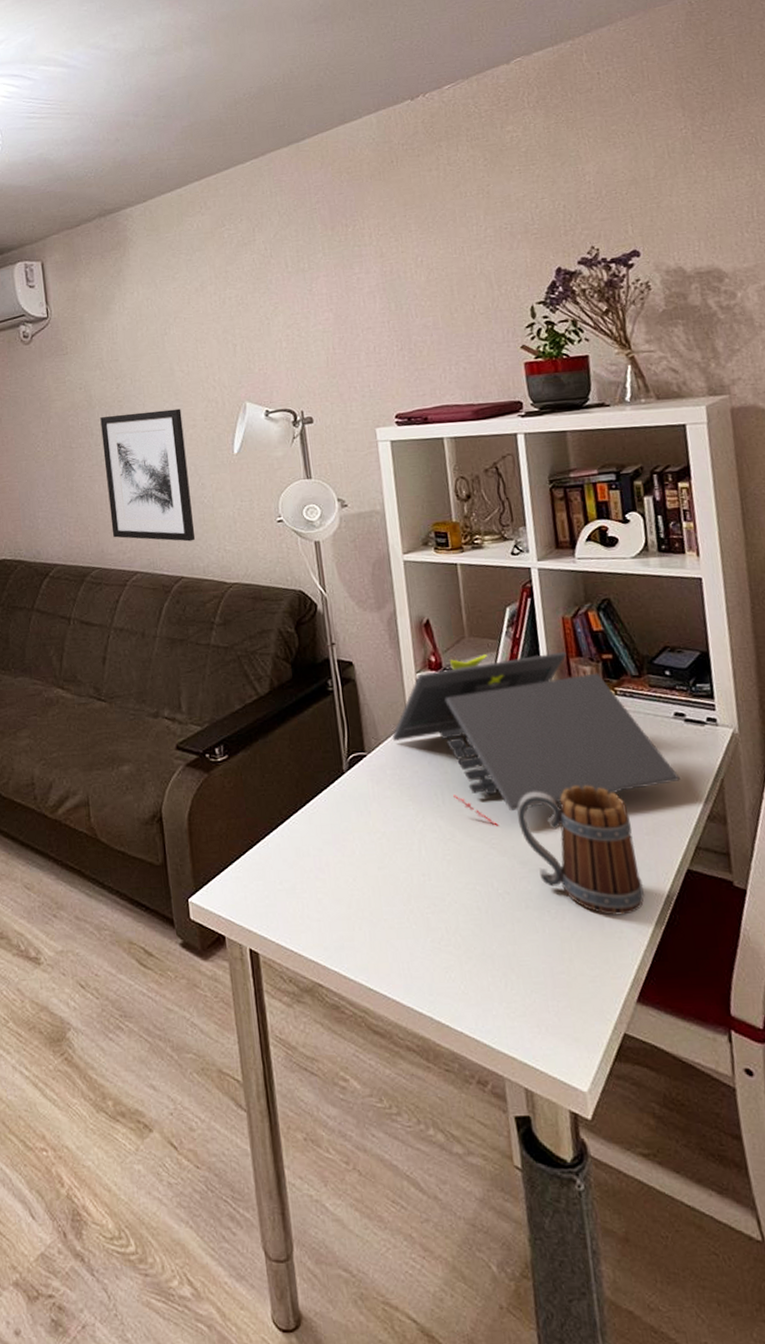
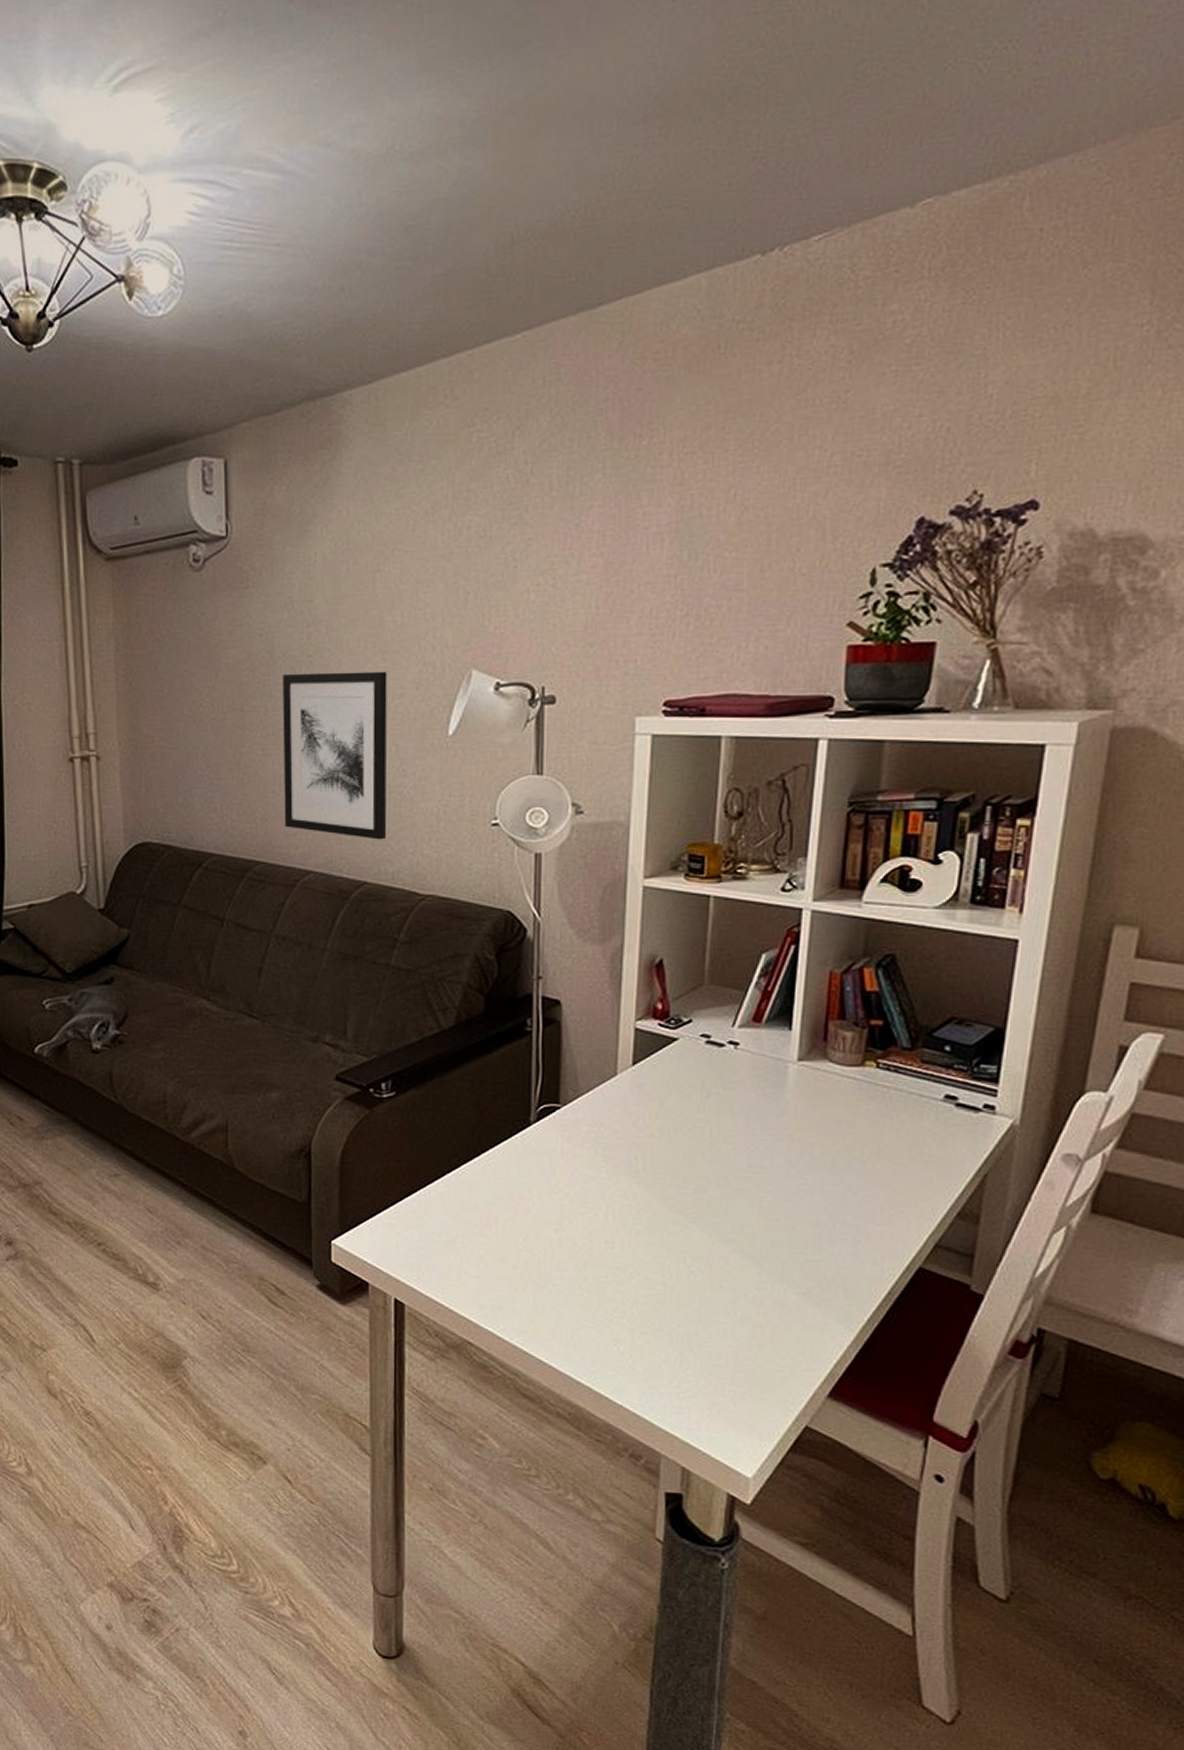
laptop: present [391,651,680,826] -> none [594,1006,934,1199]
mug: present [517,785,645,916] -> none [729,1165,864,1308]

